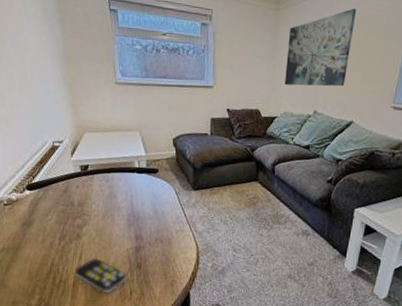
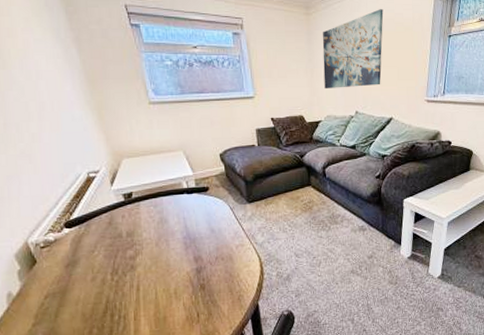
remote control: present [75,257,127,294] -> none [134,286,192,321]

